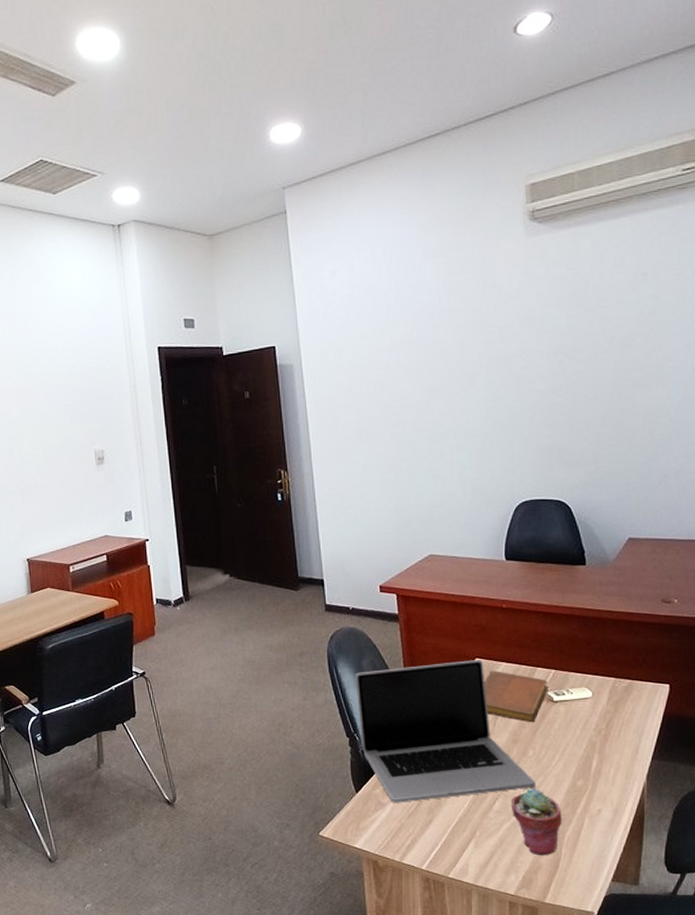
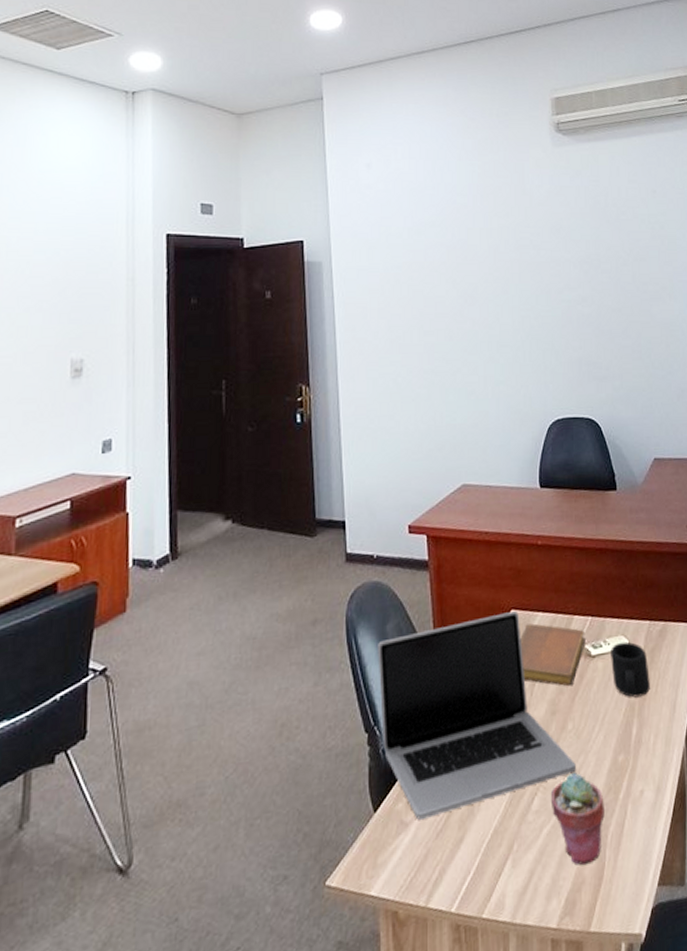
mug: none [573,693,613,738] -> present [611,641,650,698]

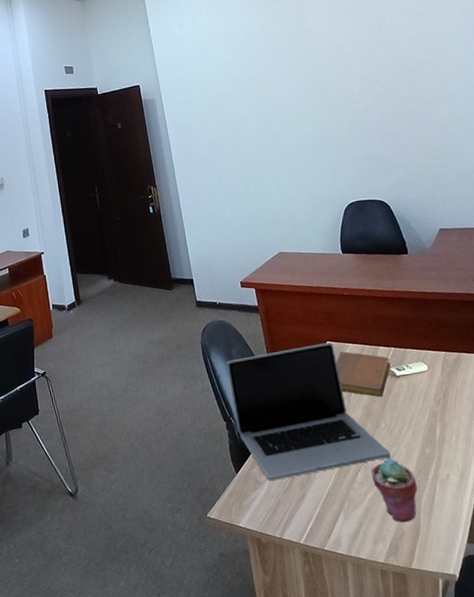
mug: present [611,641,650,698] -> none [412,366,449,408]

